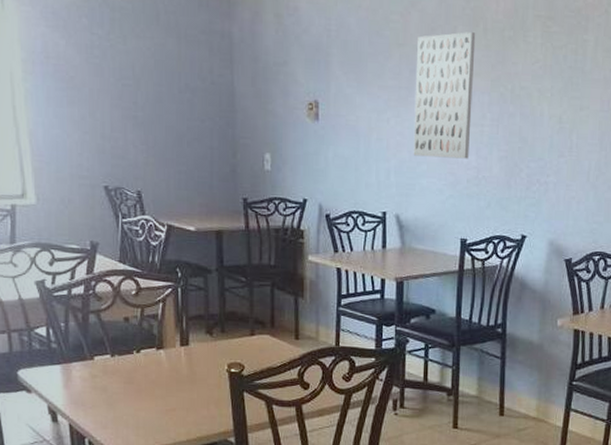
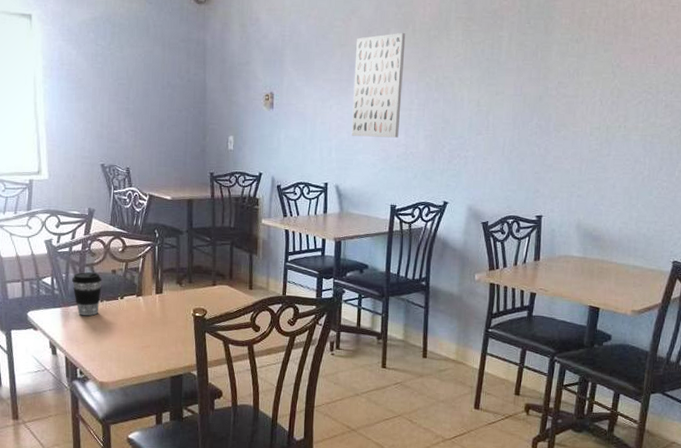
coffee cup: none [74,320,112,375] -> present [72,272,102,316]

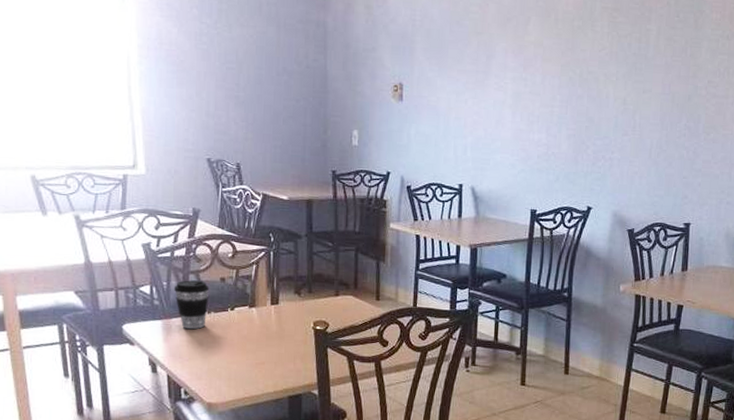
wall art: present [351,33,406,138] -> none [488,22,548,137]

